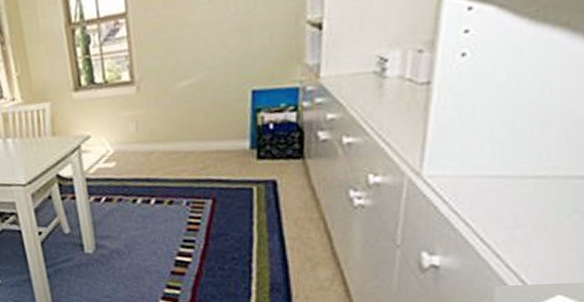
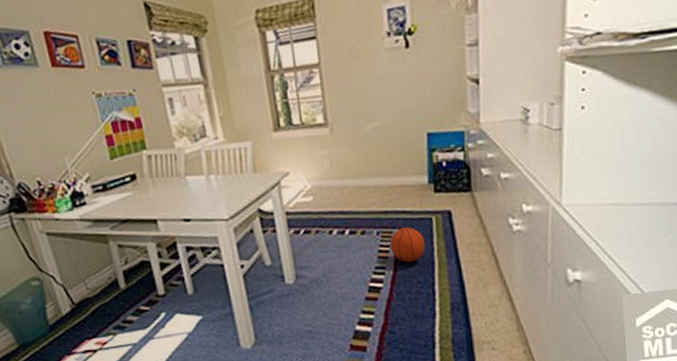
basketball: none [201,197,243,237] -> present [390,227,426,263]

